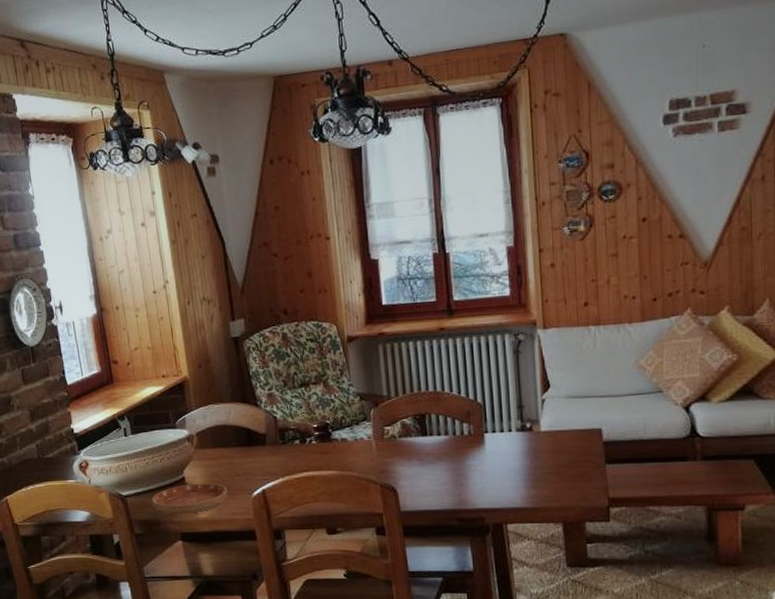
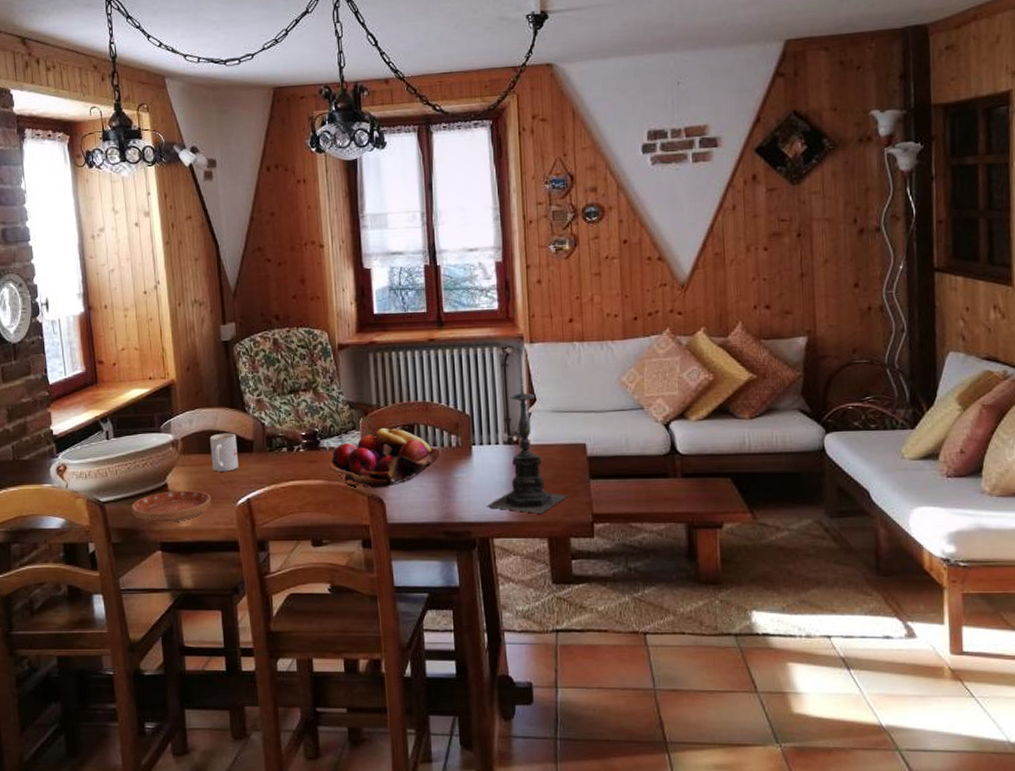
mug: none [224,427,253,465] -> present [210,433,239,472]
fruit basket: none [341,417,454,478] -> present [329,427,442,489]
candle holder: none [500,364,583,499] -> present [487,378,568,514]

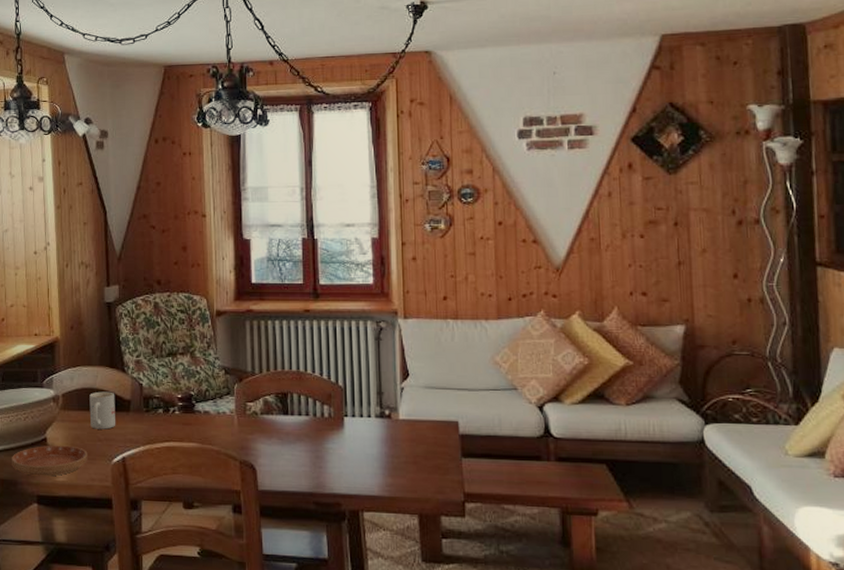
fruit basket: present [329,427,442,489] -> none [203,394,314,455]
candle holder: present [487,378,568,514] -> none [358,352,440,489]

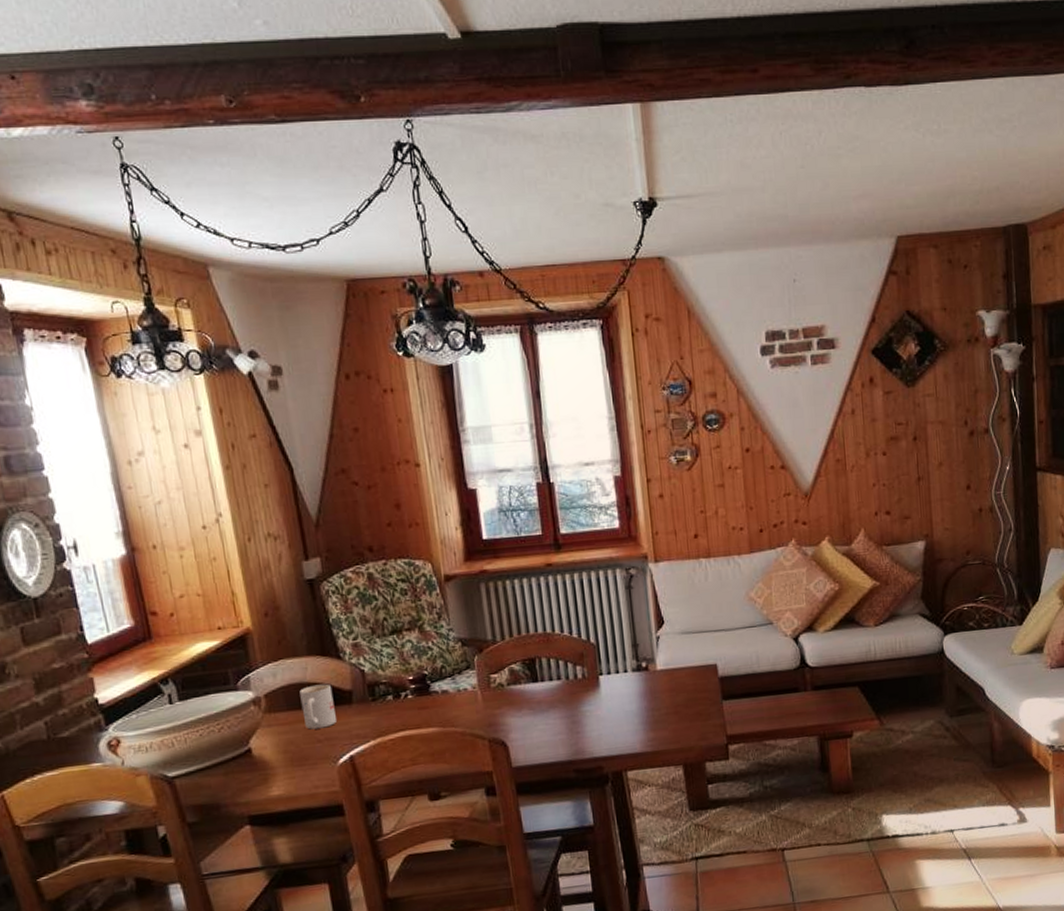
saucer: present [12,445,88,476] -> none [209,752,307,795]

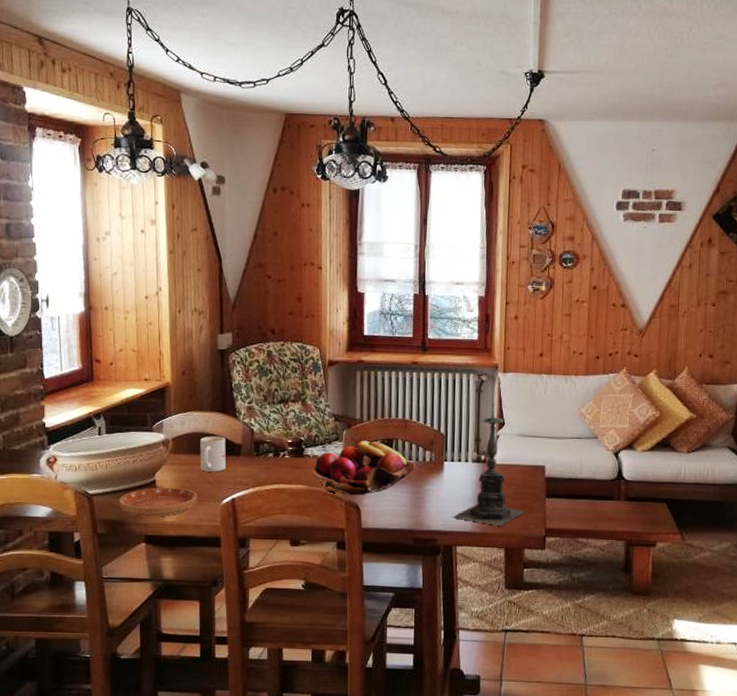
saucer: none [209,752,307,795] -> present [119,487,198,517]
fruit basket: none [442,664,567,732] -> present [311,440,416,496]
candle holder: none [618,600,701,741] -> present [453,403,526,526]

